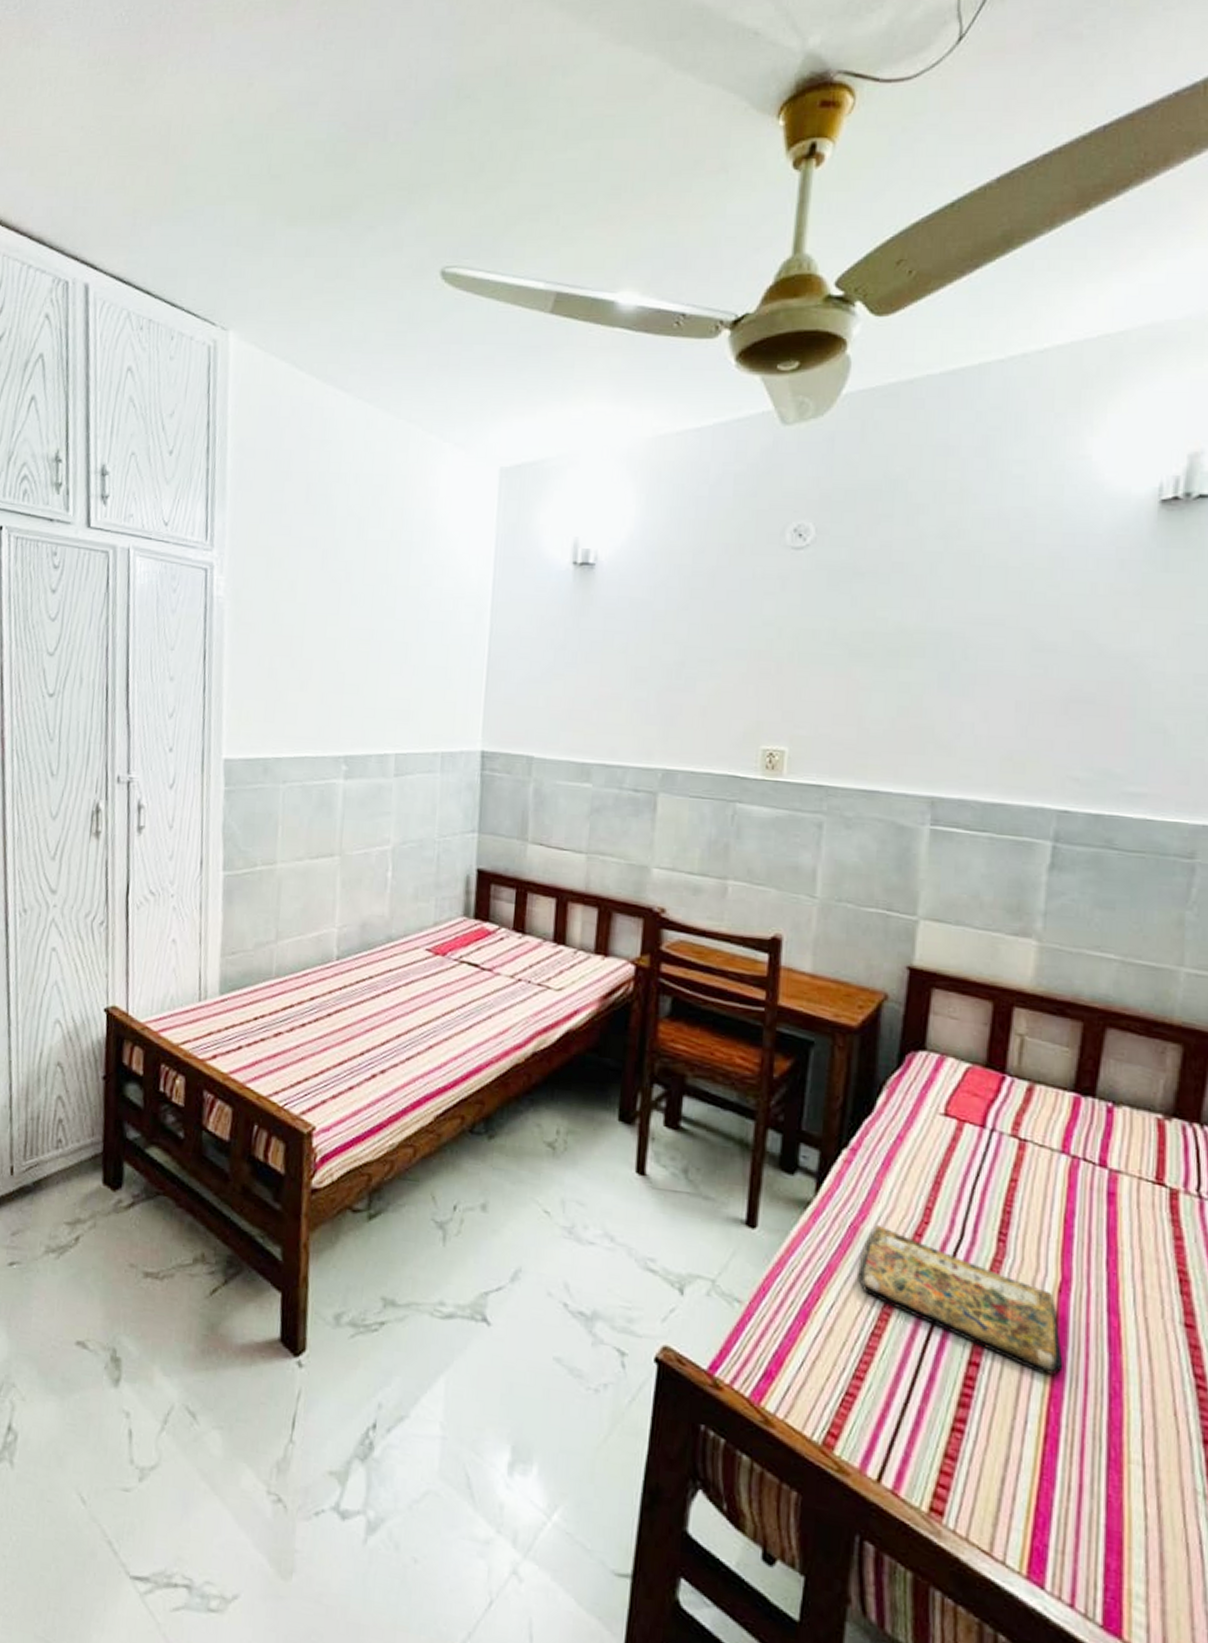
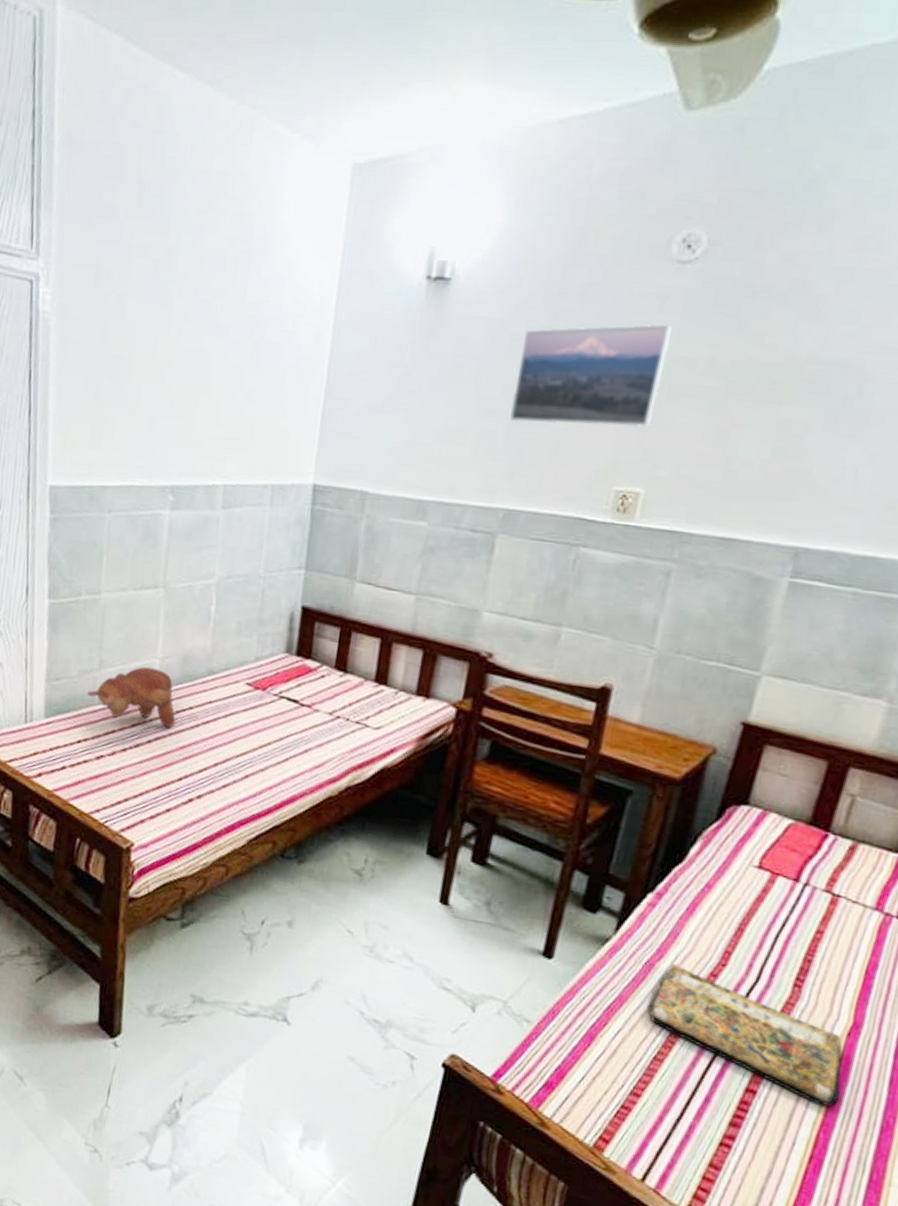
toy: none [264,936,356,1000] -> present [87,666,176,729]
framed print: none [659,600,795,692] -> present [510,323,672,428]

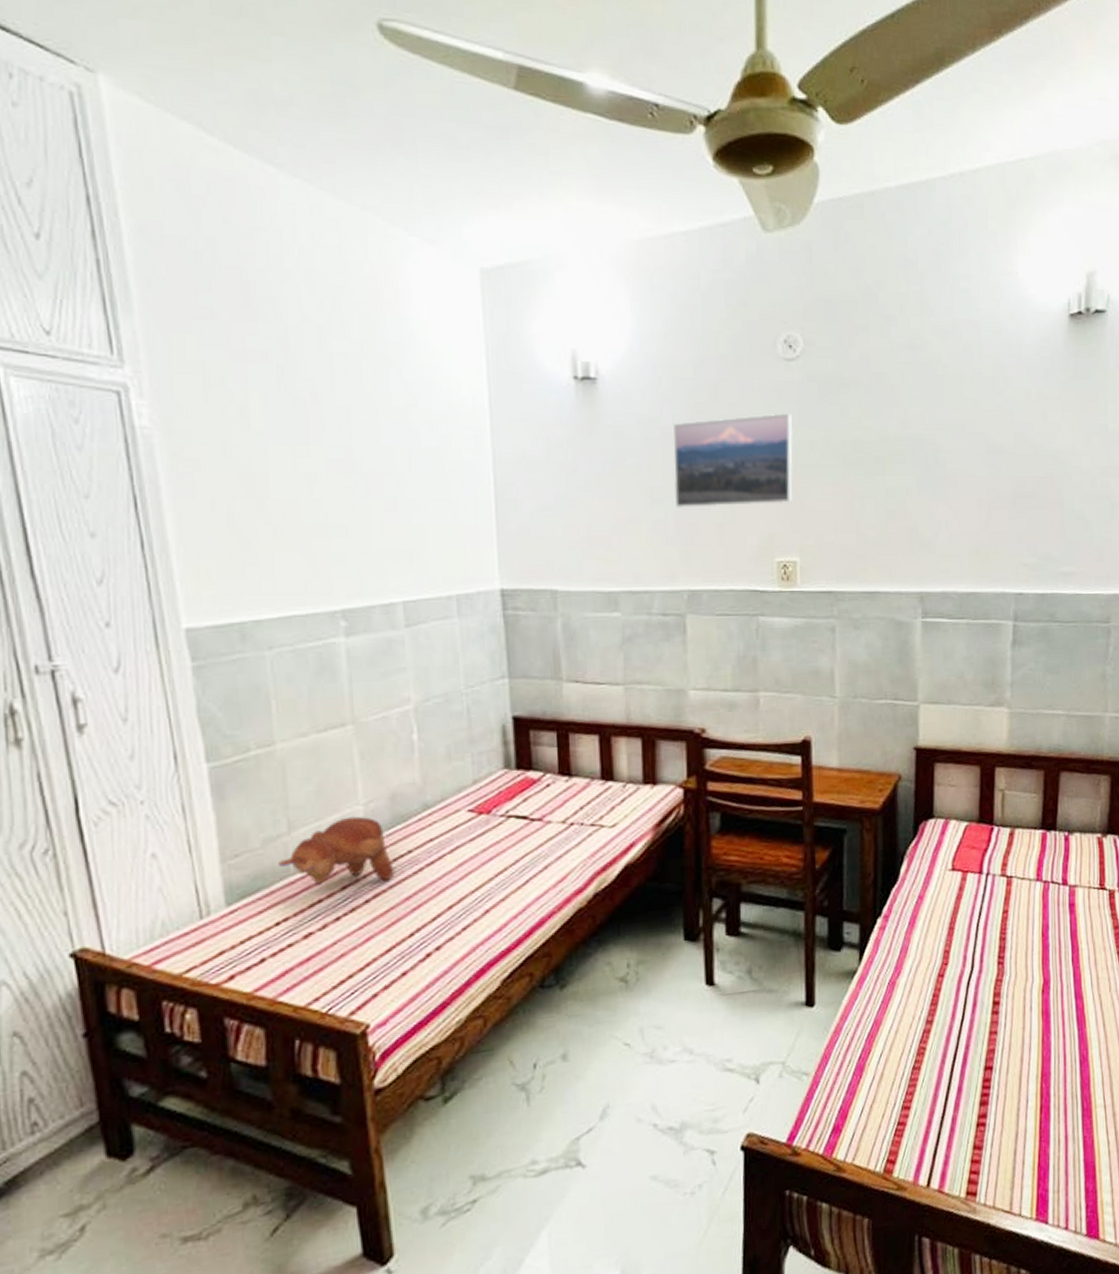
book: present [647,963,842,1107] -> none [898,975,1049,1060]

